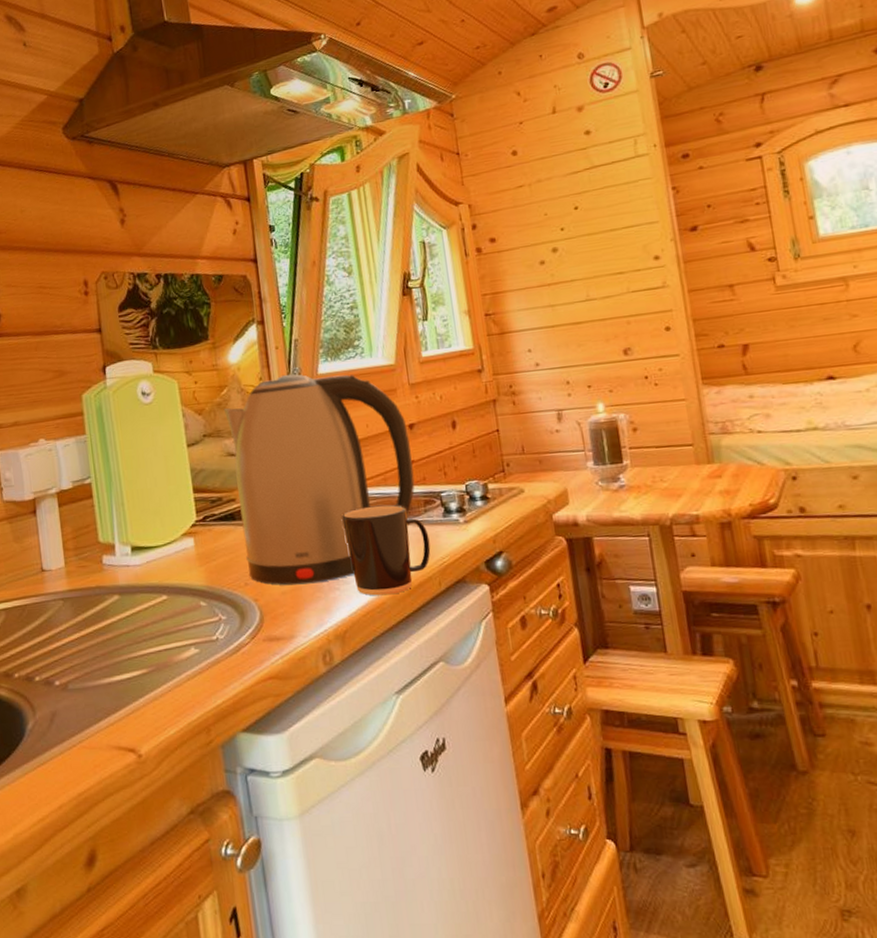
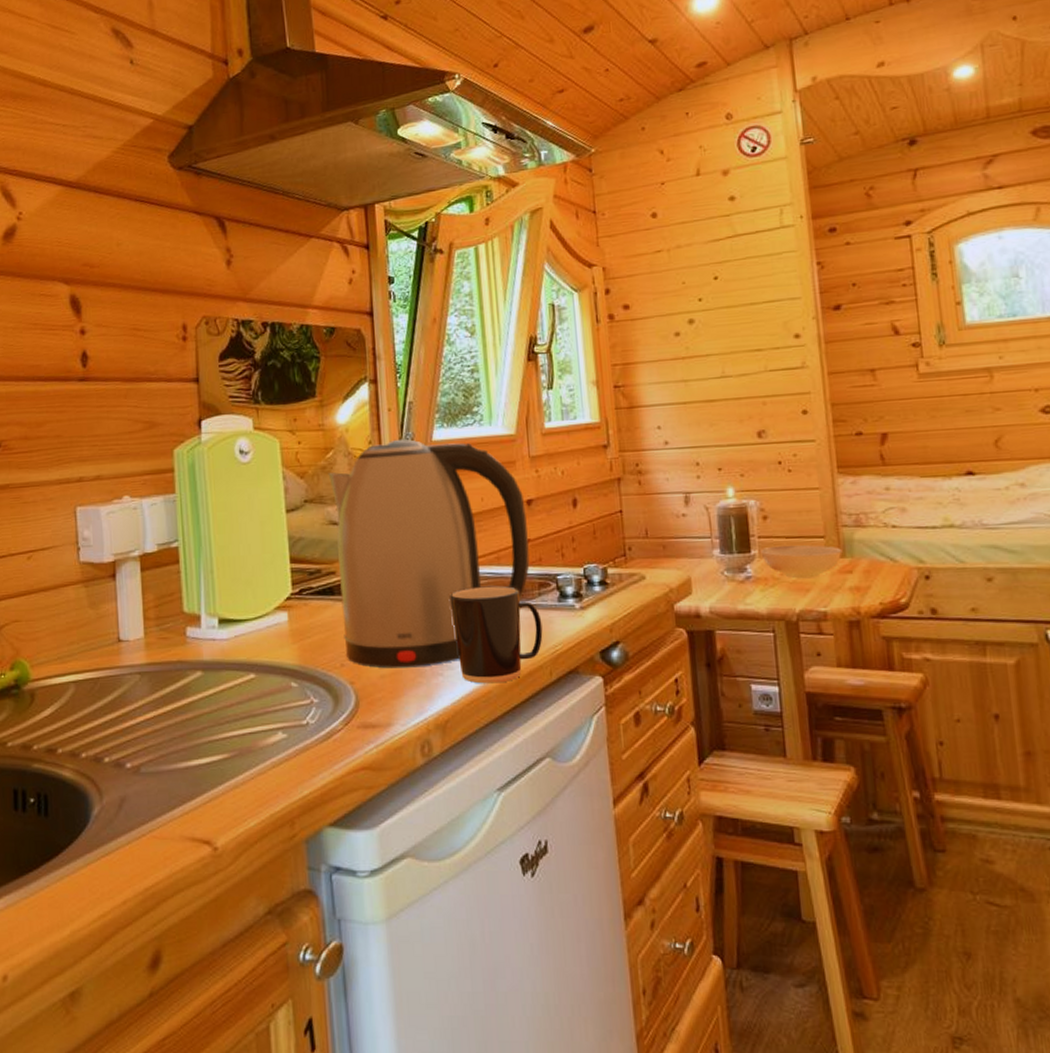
bowl: none [632,453,711,486] -> present [760,545,843,579]

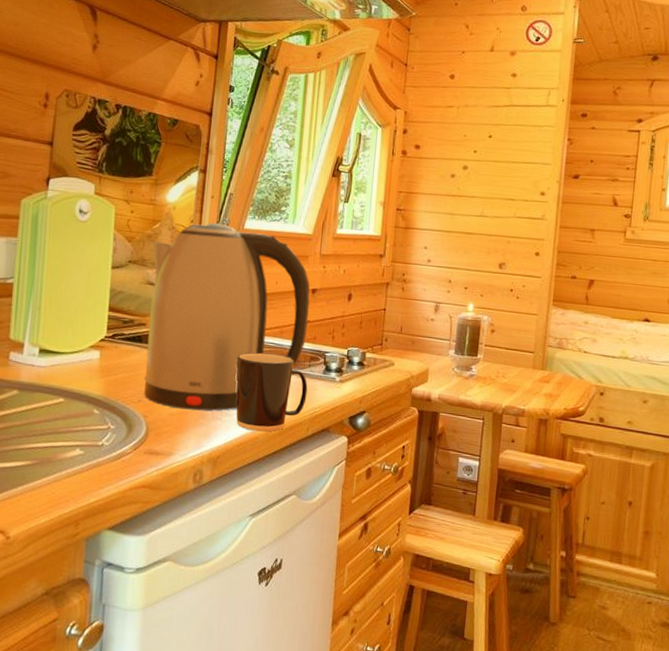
bowl: present [760,545,843,579] -> none [484,354,545,383]

